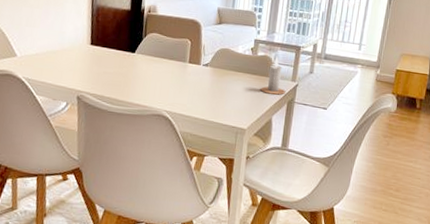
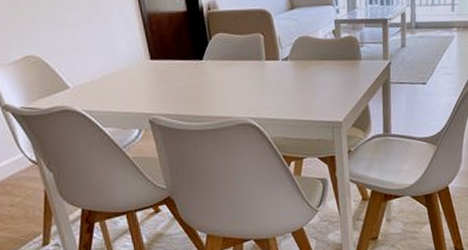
candle: present [261,56,286,95] -> none [351,35,379,79]

